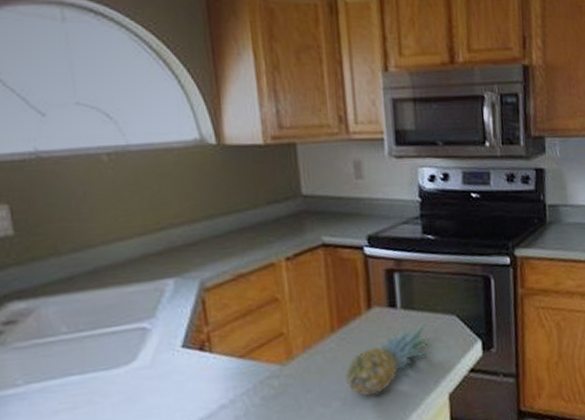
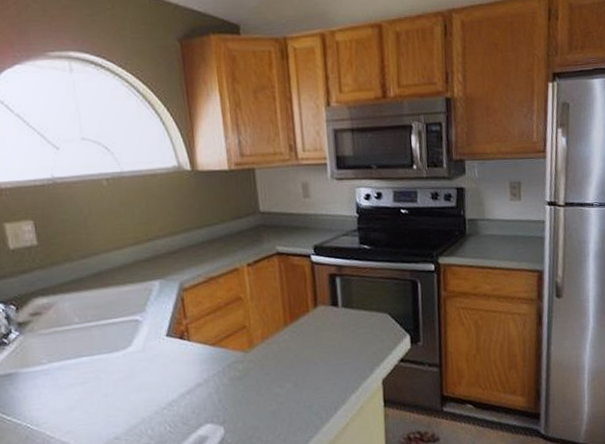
fruit: present [346,319,432,397] -> none [297,317,368,380]

